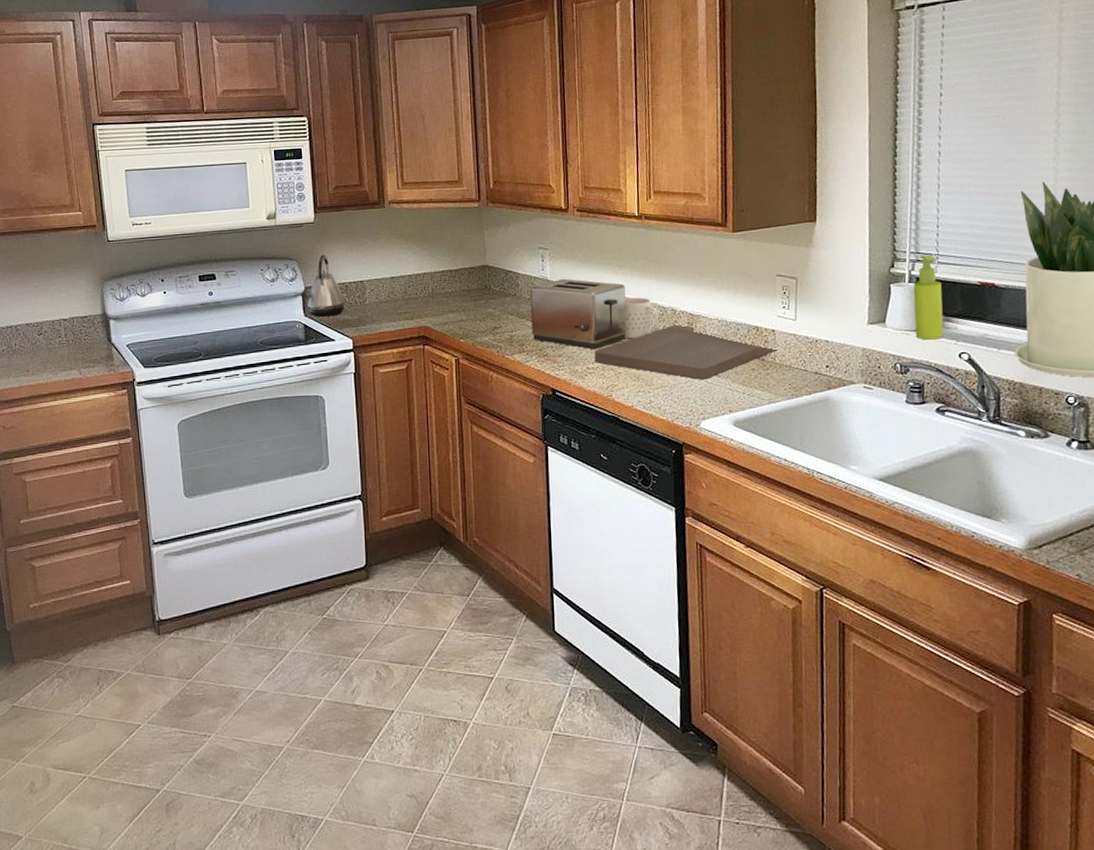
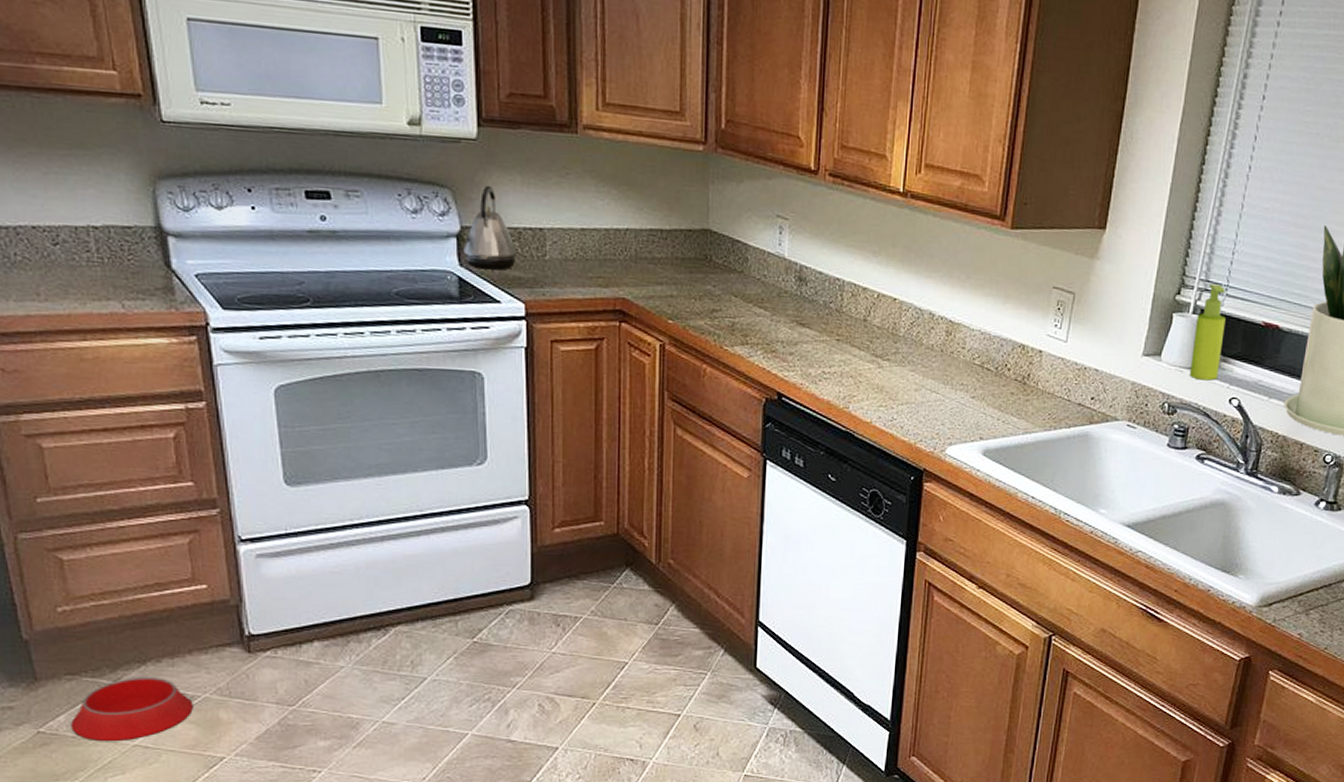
pet bowl: none [35,658,119,712] -> present [71,677,193,741]
toaster: present [529,278,627,350] -> none [759,258,879,351]
cutting board: present [594,323,776,380] -> none [832,330,1040,400]
mug: present [624,297,660,339] -> none [870,293,915,343]

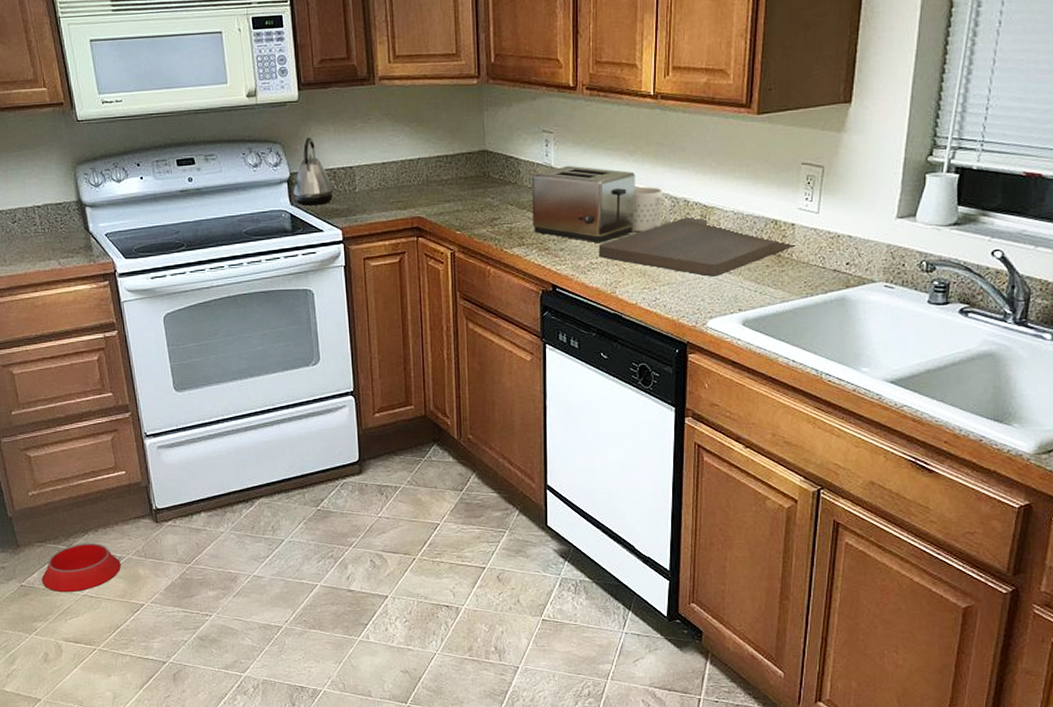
toaster: none [759,258,879,351] -> present [531,165,636,243]
cutting board: none [832,330,1040,400] -> present [598,215,794,277]
mug: none [870,293,915,343] -> present [632,187,671,232]
soap dispenser: present [1190,284,1226,381] -> none [948,141,983,236]

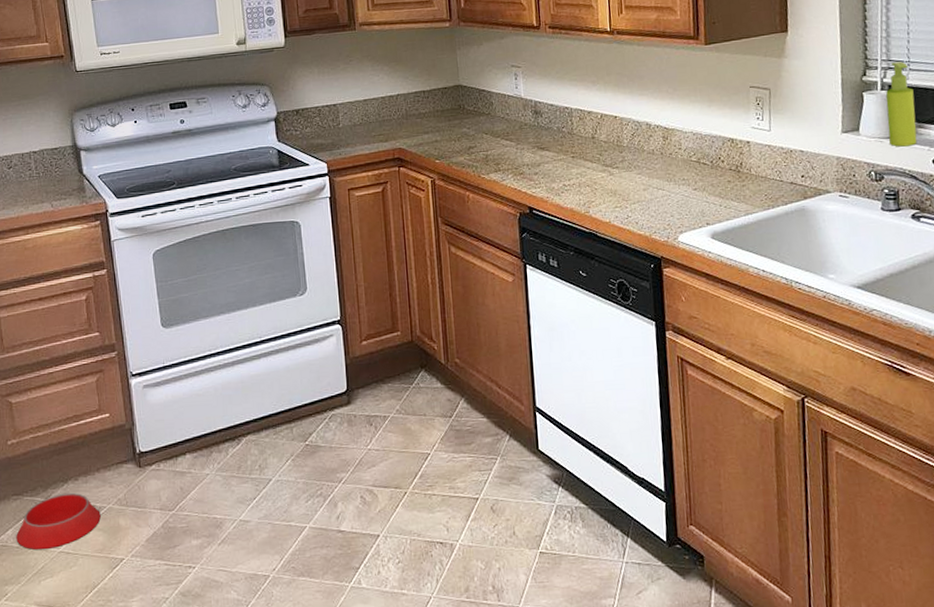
kettle: present [293,137,334,206] -> none [280,78,319,142]
toaster: present [531,165,636,243] -> none [503,96,602,166]
cutting board: present [598,215,794,277] -> none [570,137,751,193]
mug: present [632,187,671,232] -> none [599,112,635,155]
soap dispenser: none [948,141,983,236] -> present [885,61,917,147]

